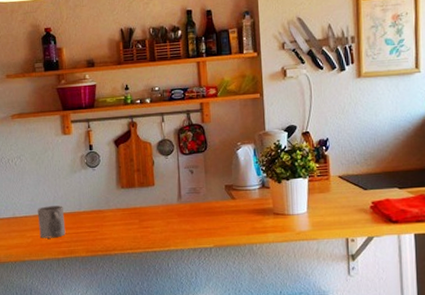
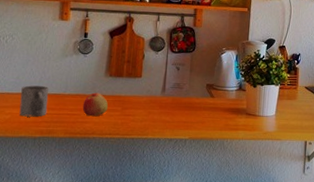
apple: none [99,207,125,231] -> present [82,92,109,116]

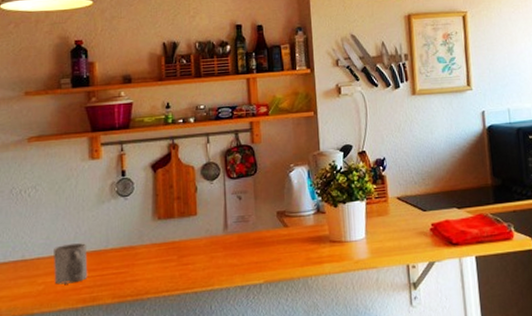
apple: present [82,92,109,116] -> none [130,241,162,272]

